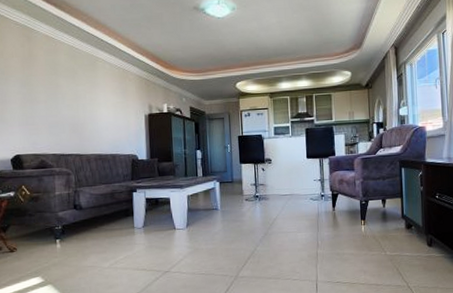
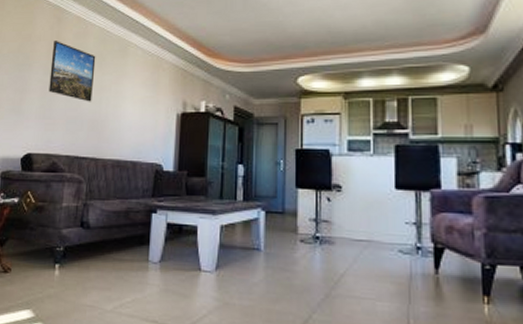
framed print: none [26,57,70,109] -> present [48,41,96,102]

